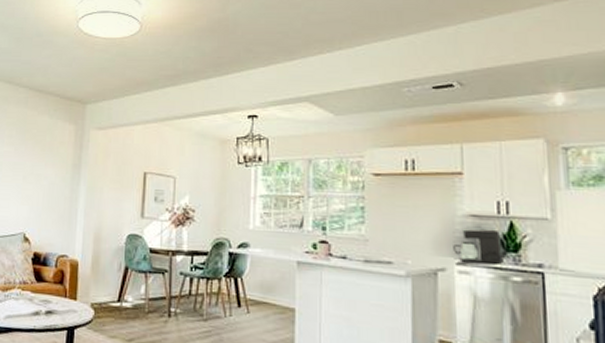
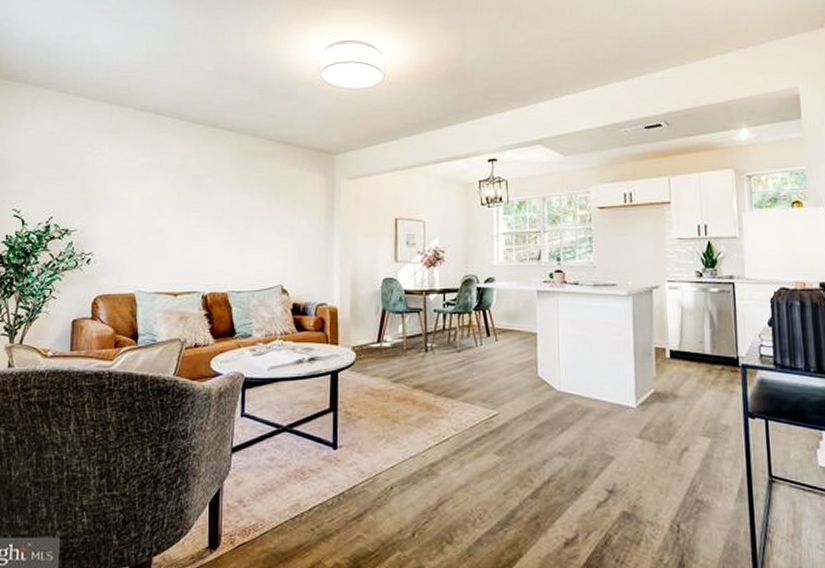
coffee maker: present [453,228,504,264] -> none [664,249,704,280]

